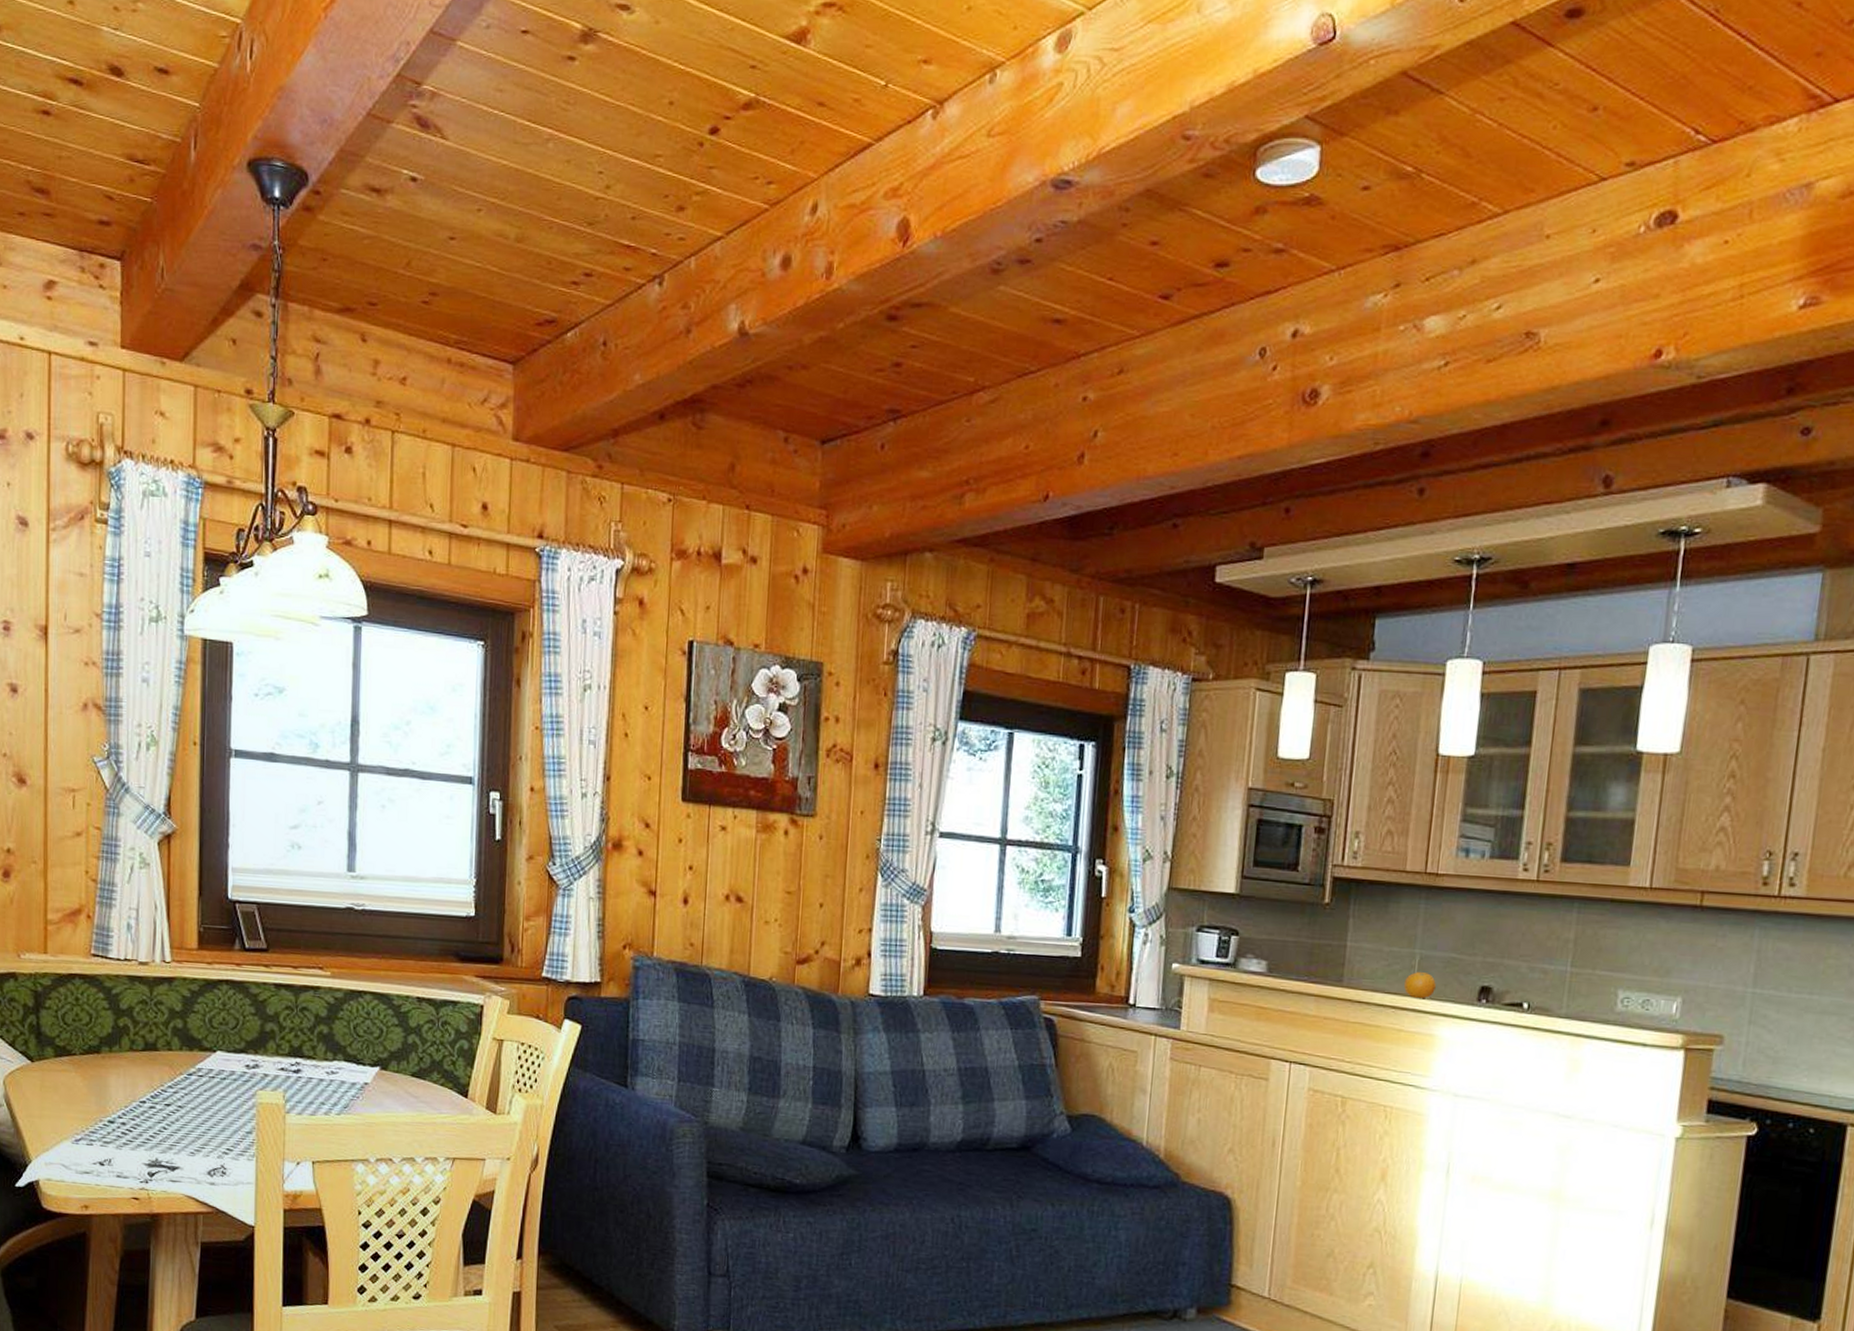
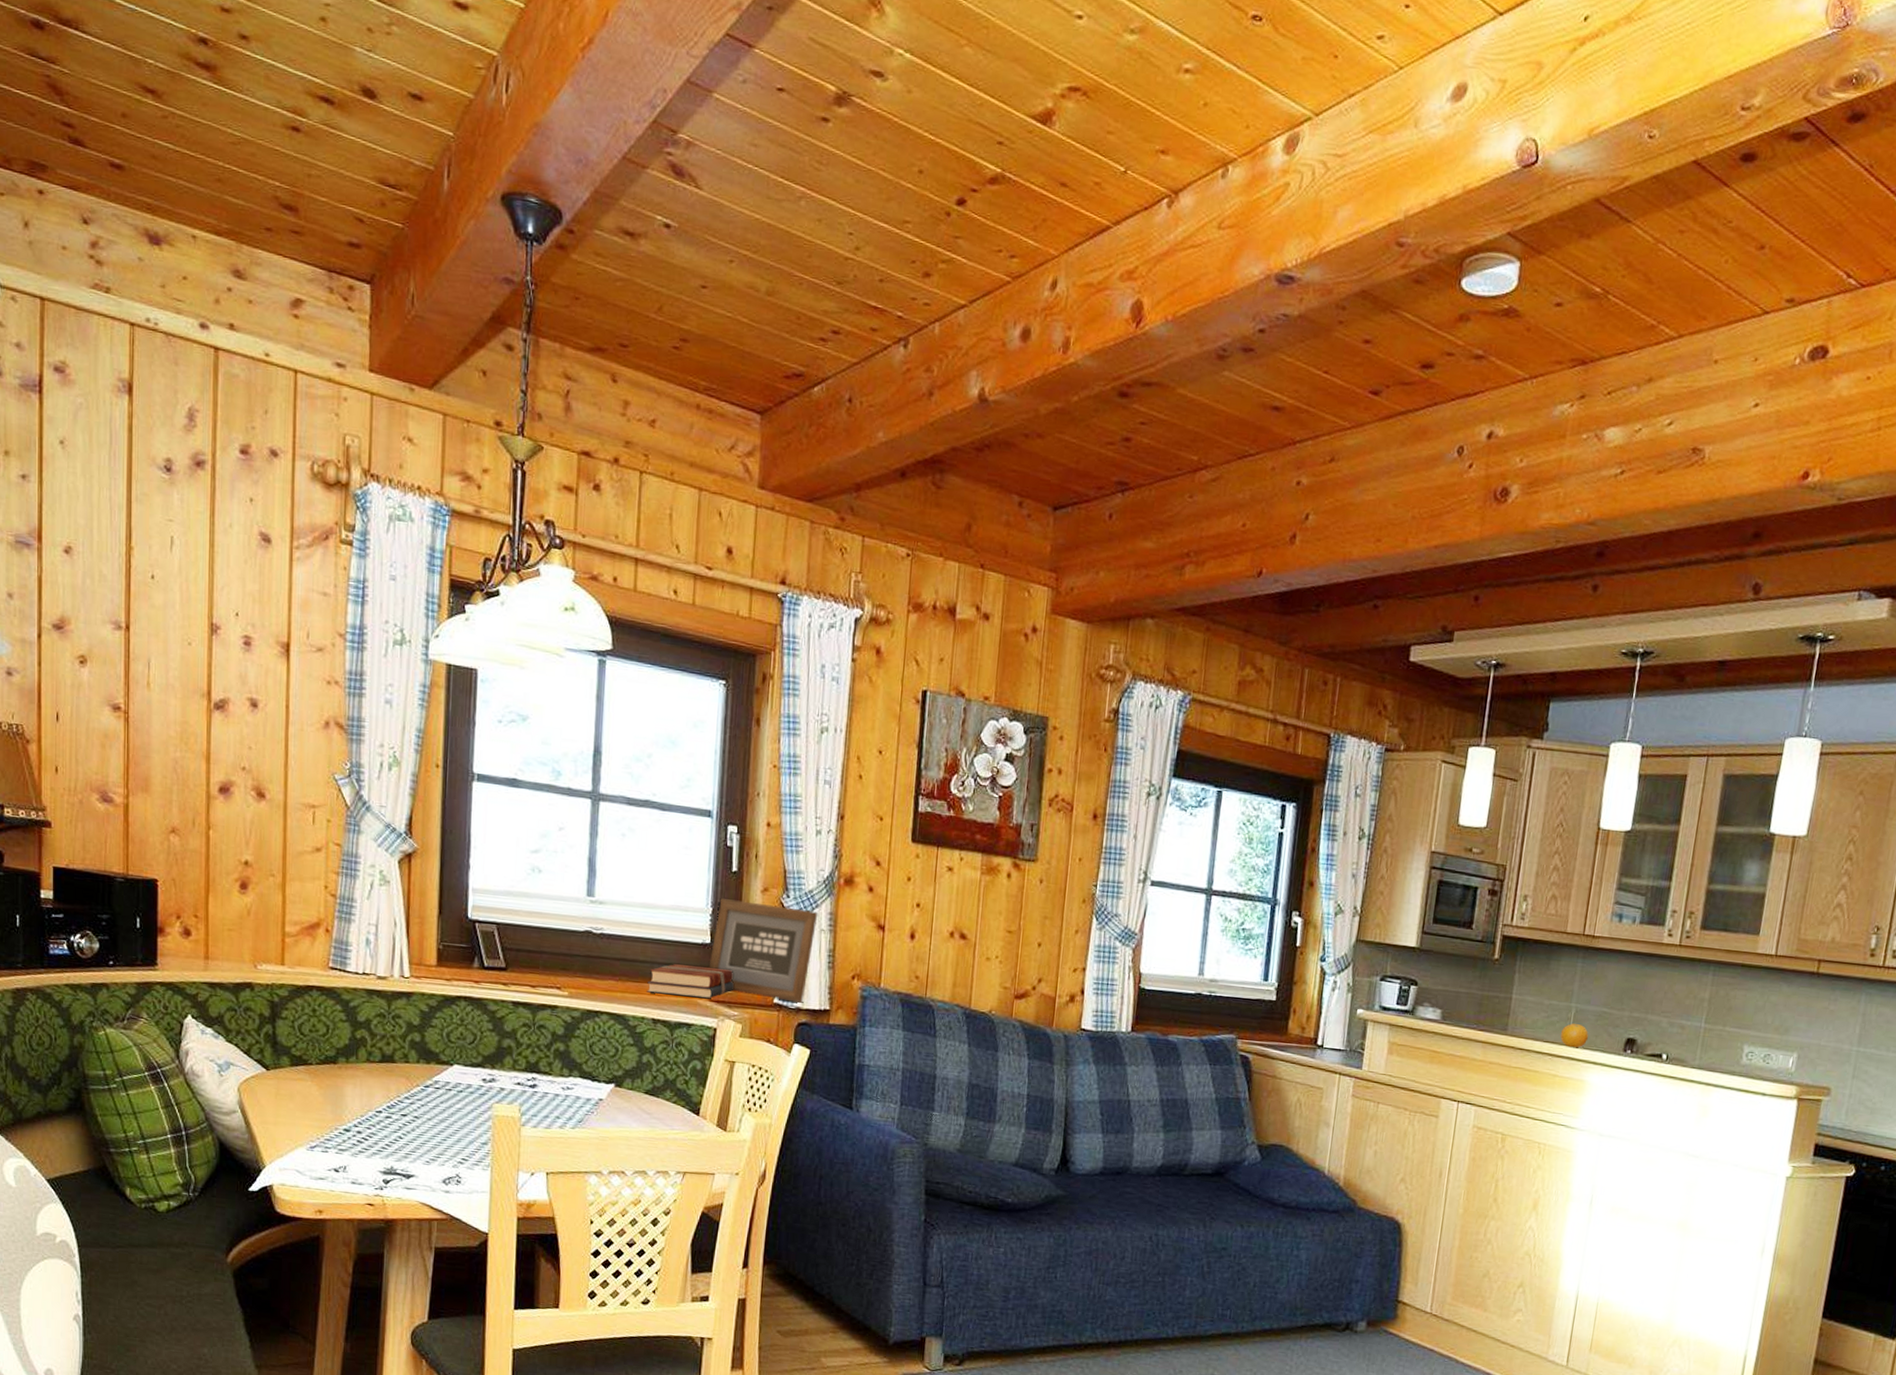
books: none [411,939,501,975] -> present [647,964,735,999]
picture frame: none [473,869,586,976] -> present [708,898,818,1003]

